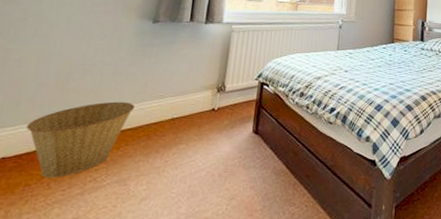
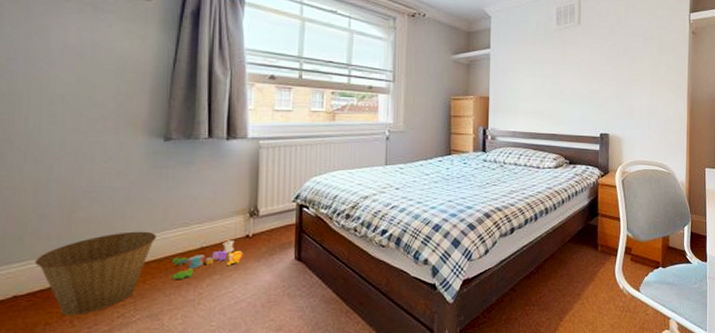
stacking toy: none [143,113,208,148] -> present [172,240,243,280]

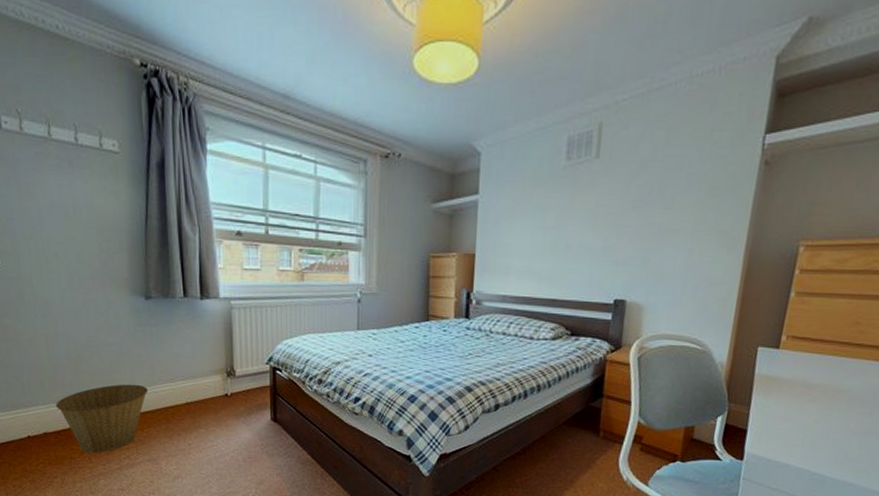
stacking toy: present [172,240,243,280] -> none [163,398,224,431]

